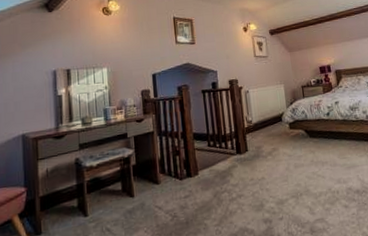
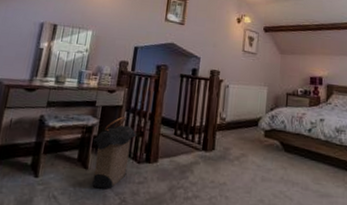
laundry hamper: none [132,141,174,212] -> present [92,116,137,190]

